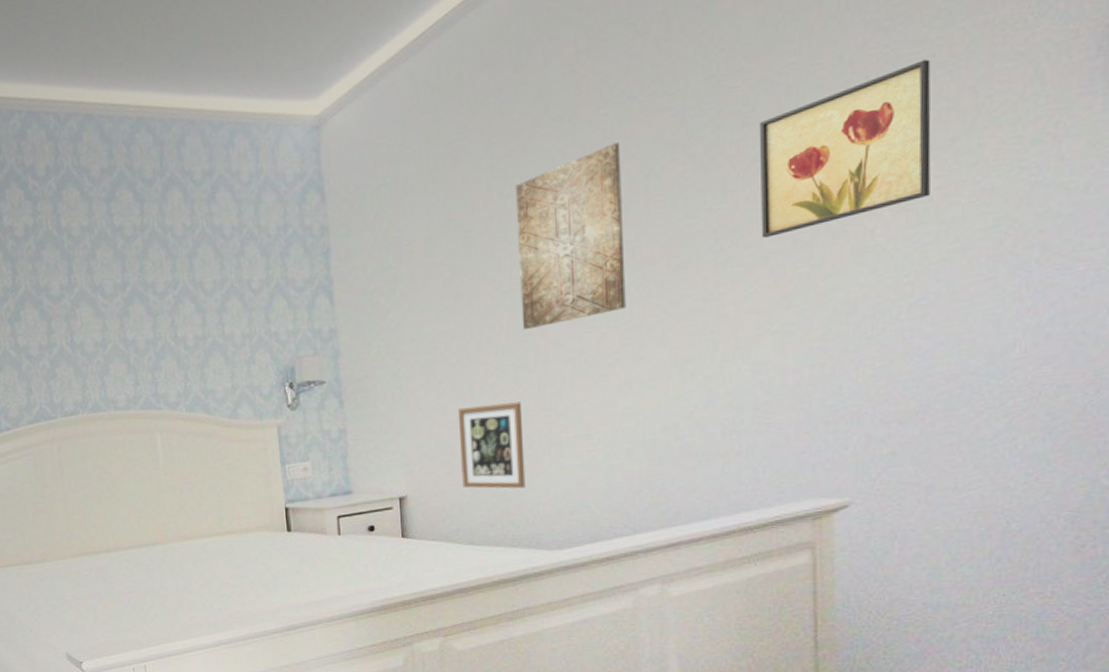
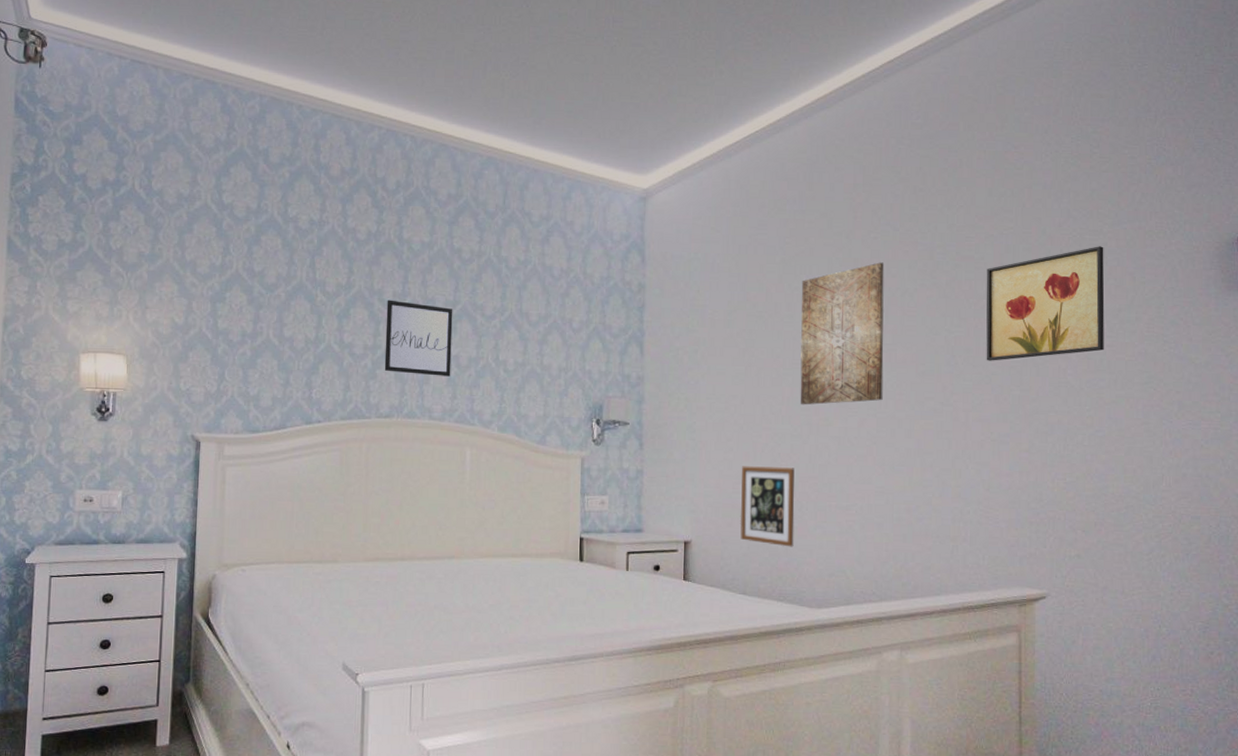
wall art: none [55,291,130,369] -> present [384,300,453,377]

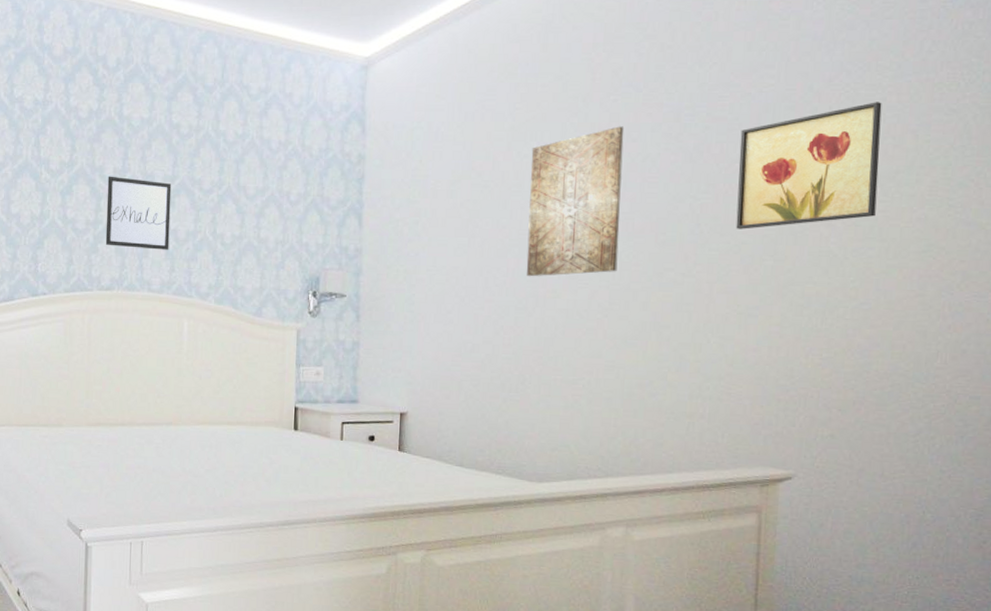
picture frame: present [740,466,795,547] -> none [458,338,518,421]

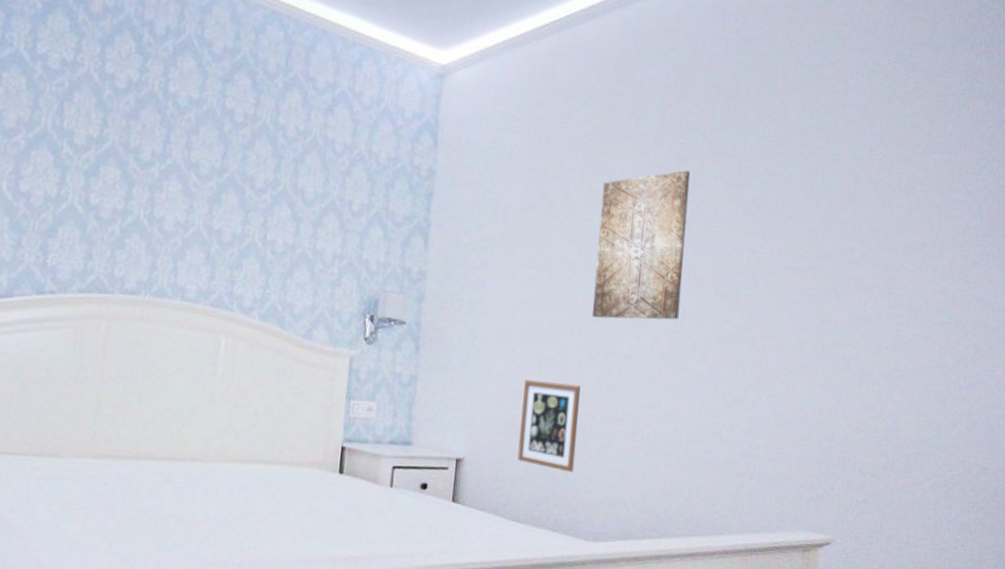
wall art: present [105,176,172,250] -> none [134,160,219,254]
picture frame: none [458,338,518,421] -> present [517,379,581,473]
wall art: present [736,102,882,229] -> none [787,175,913,288]

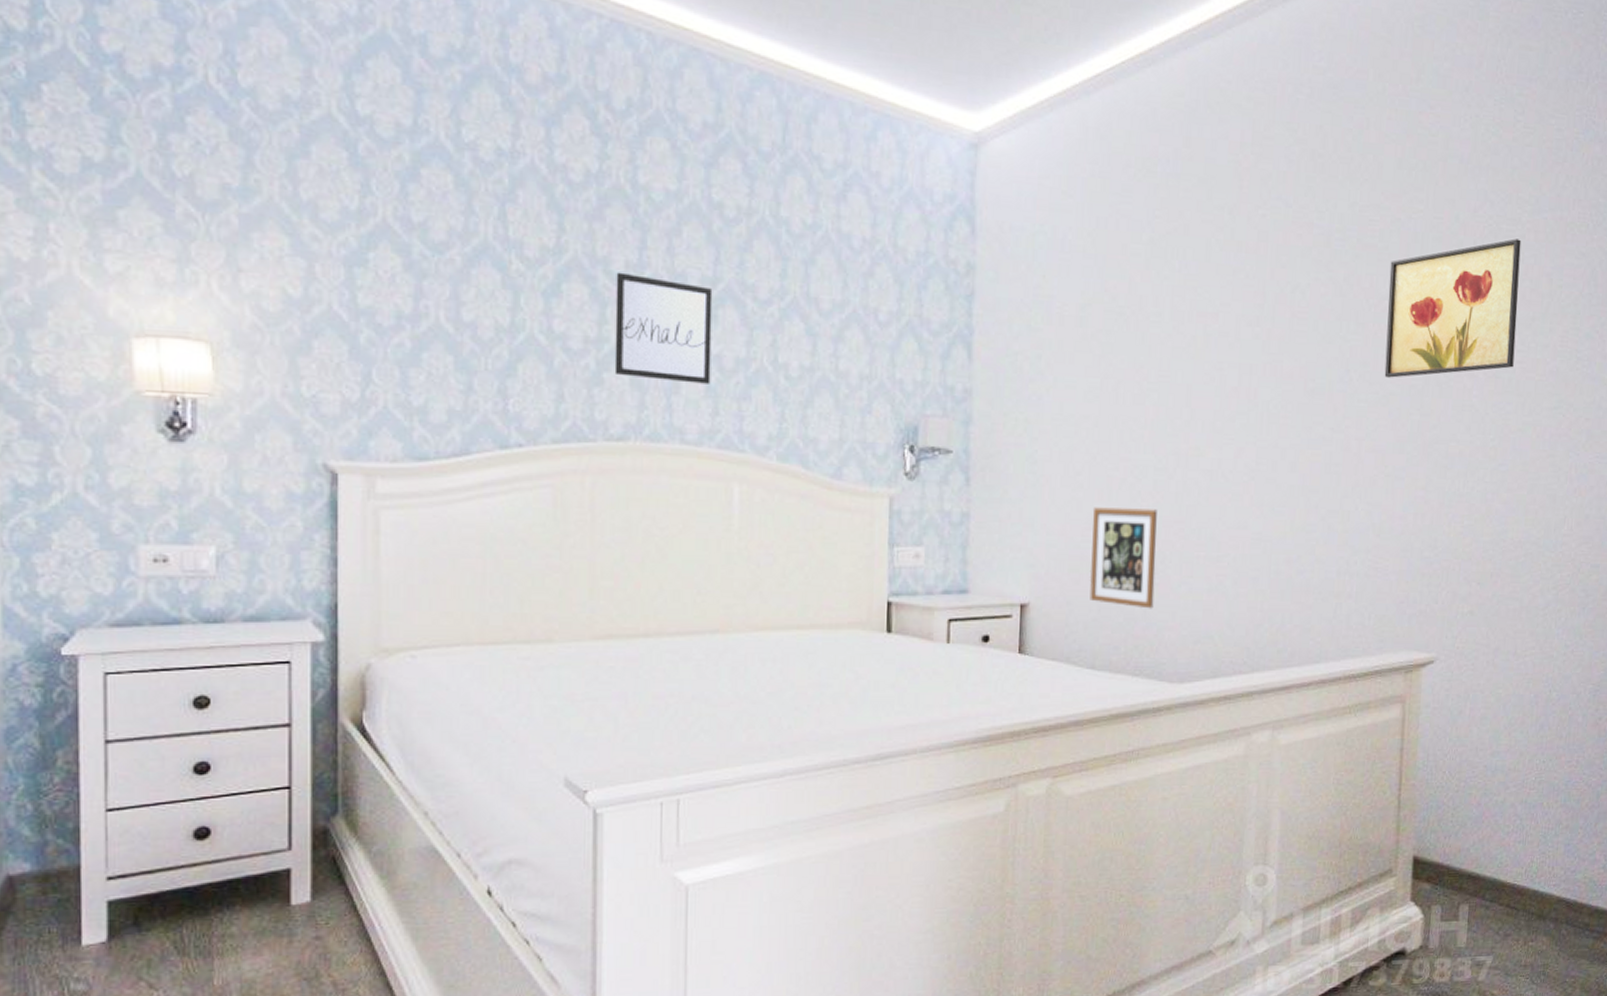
wall art: none [134,160,219,254] -> present [614,272,713,384]
wall art: present [592,170,691,320] -> none [1166,247,1273,430]
wall art: none [787,175,913,288] -> present [1384,238,1522,378]

